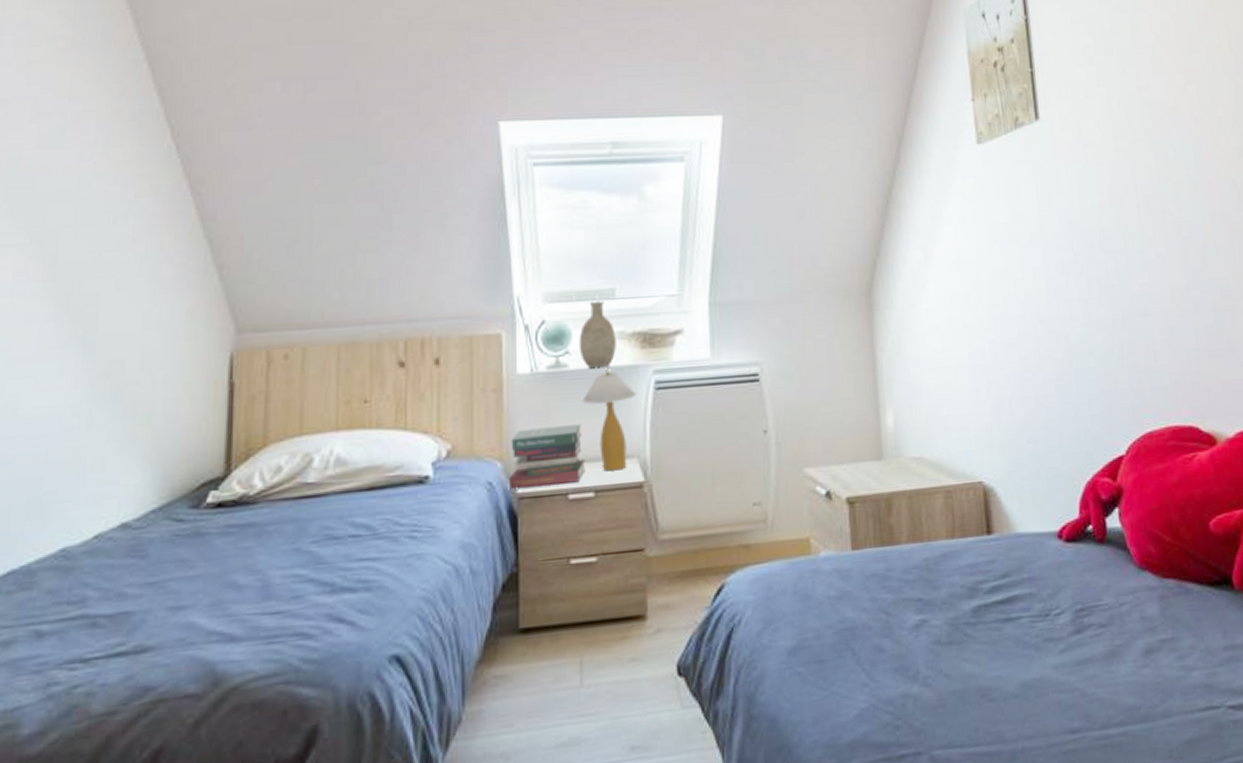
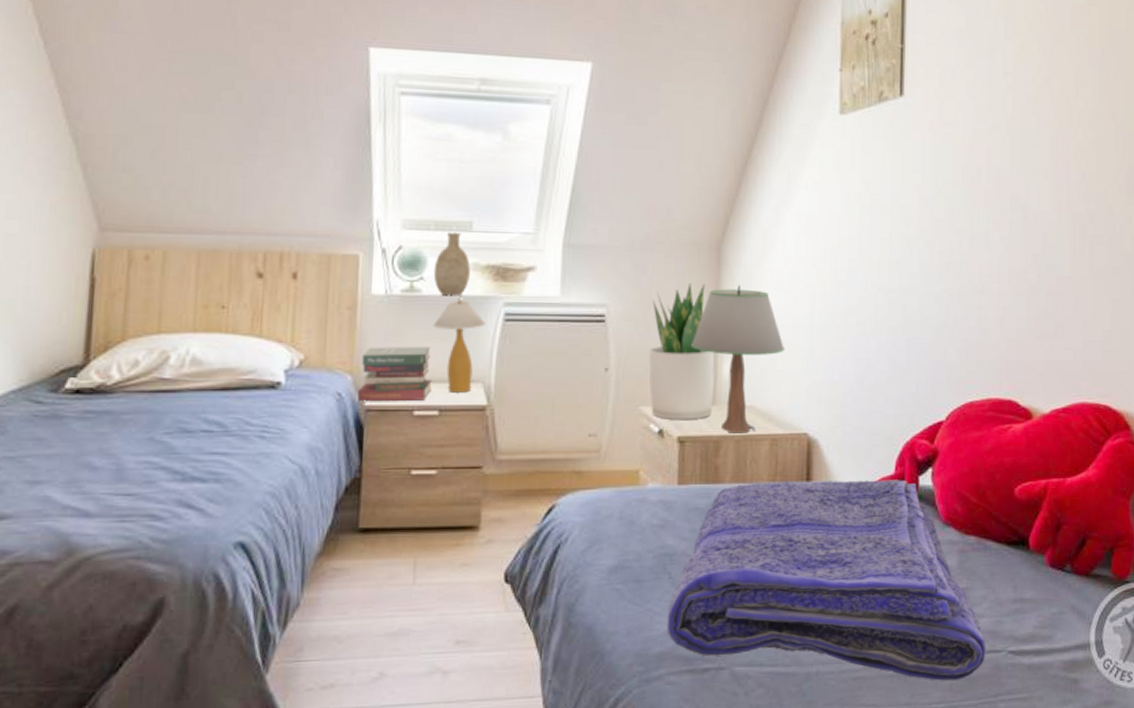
planter: none [806,331,880,480] -> present [649,282,715,421]
table lamp: none [850,329,949,489] -> present [690,285,786,433]
towel: none [854,524,1204,748] -> present [666,480,987,682]

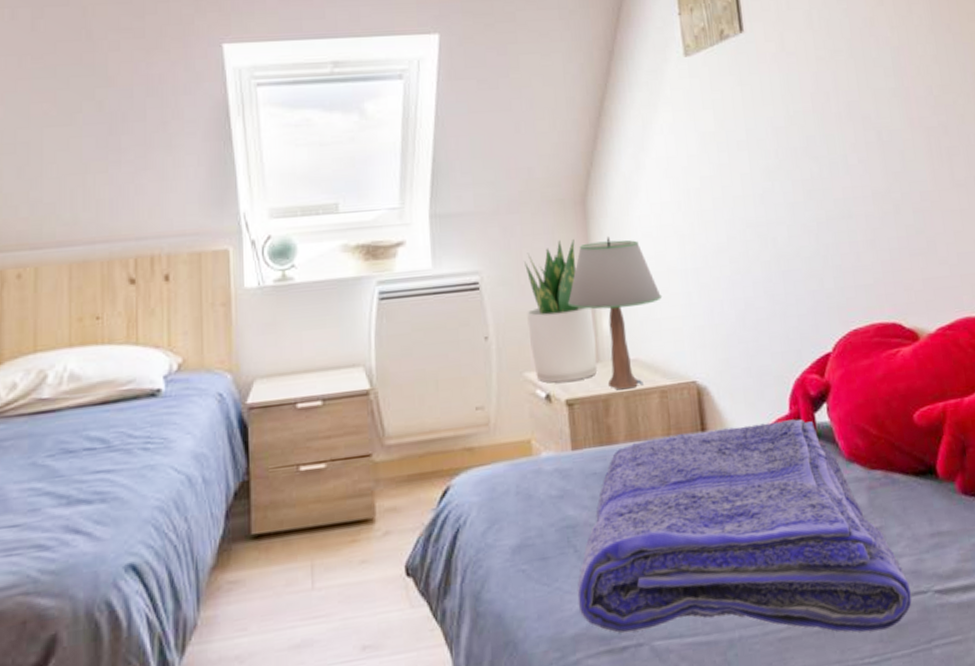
books: present [358,346,432,402] -> none [239,334,313,401]
table lamp: present [432,295,486,393] -> none [308,278,361,380]
decorative vase: present [433,231,470,296] -> none [304,215,341,281]

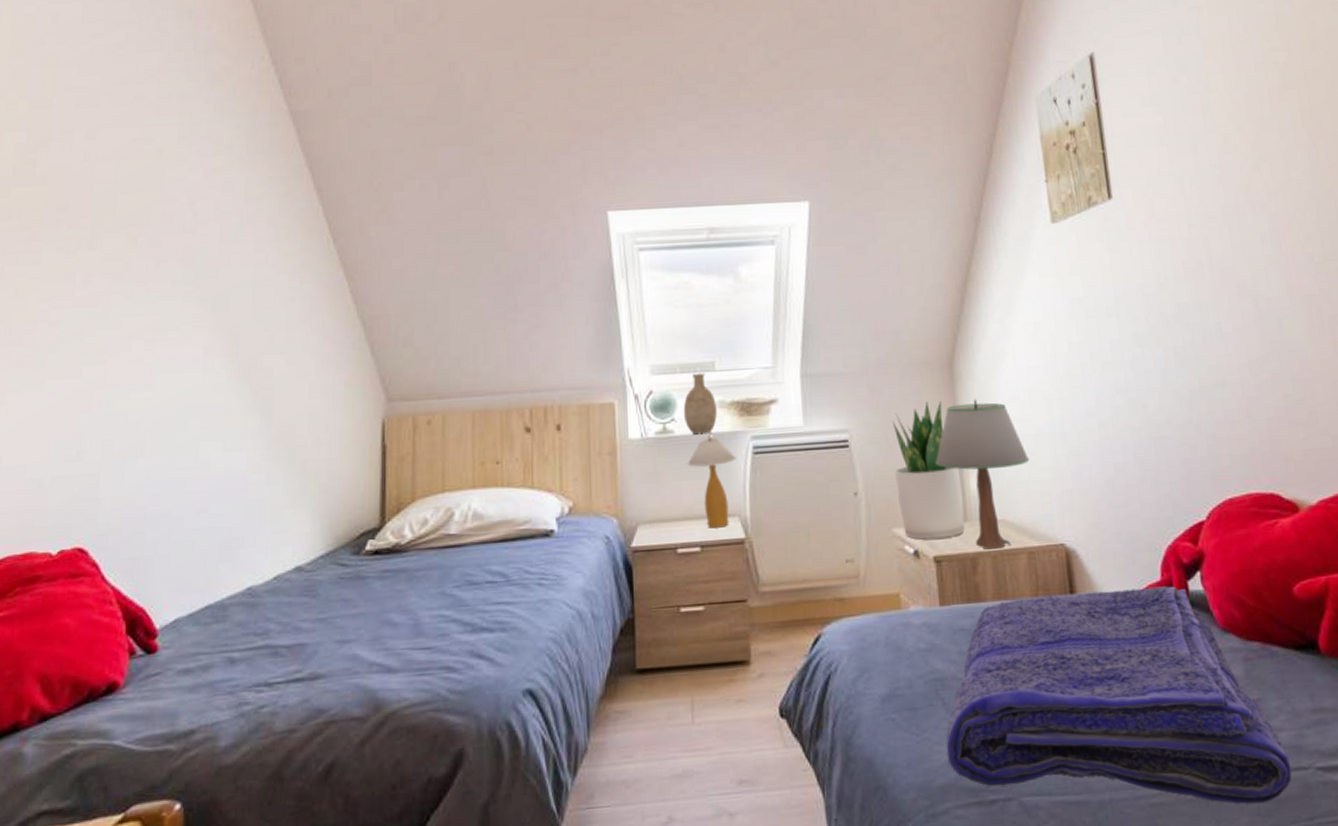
decorative vase: none [304,215,341,281] -> present [683,372,717,435]
table lamp: none [308,278,361,380] -> present [687,432,736,528]

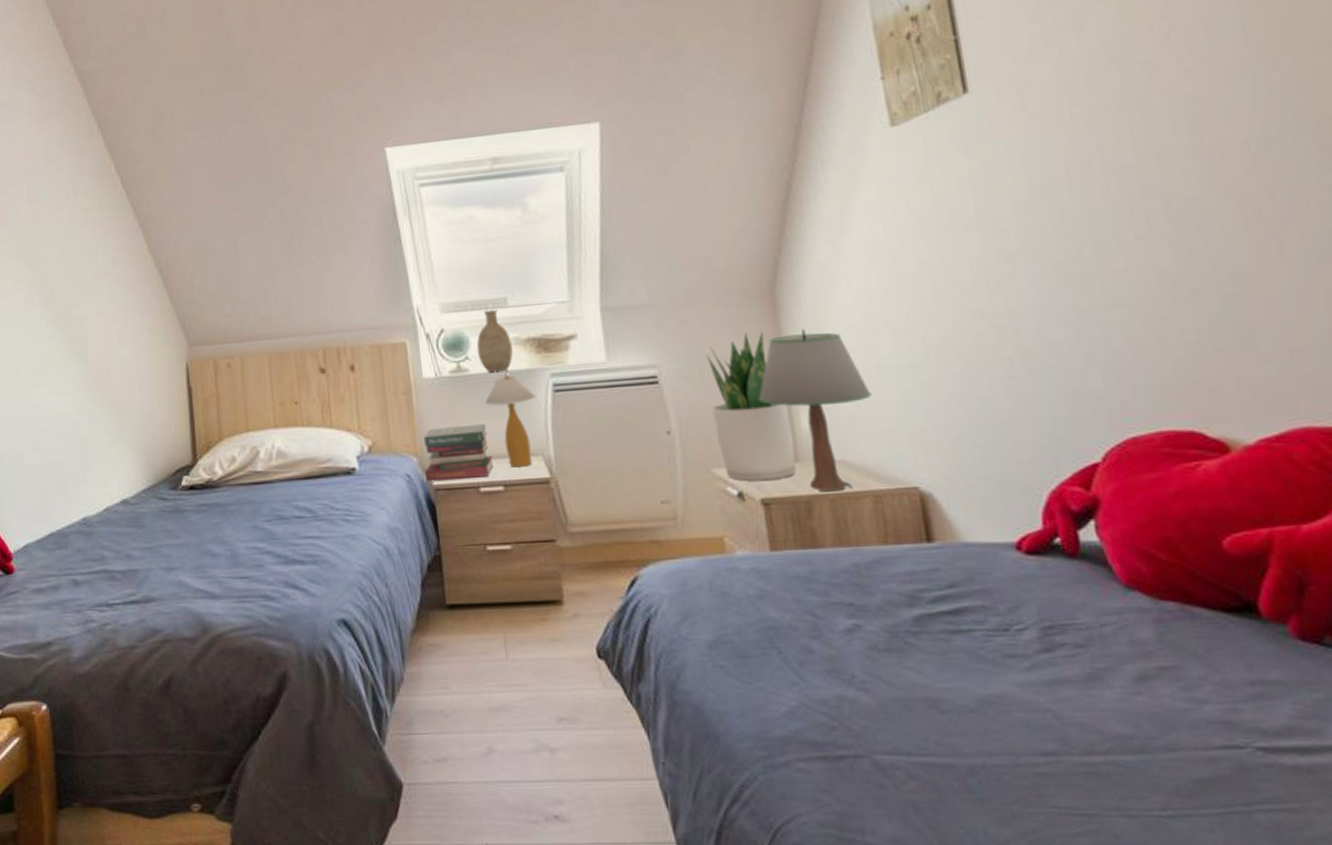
books: none [624,484,692,544] -> present [423,423,494,482]
towel: present [945,586,1292,805] -> none [782,536,1222,783]

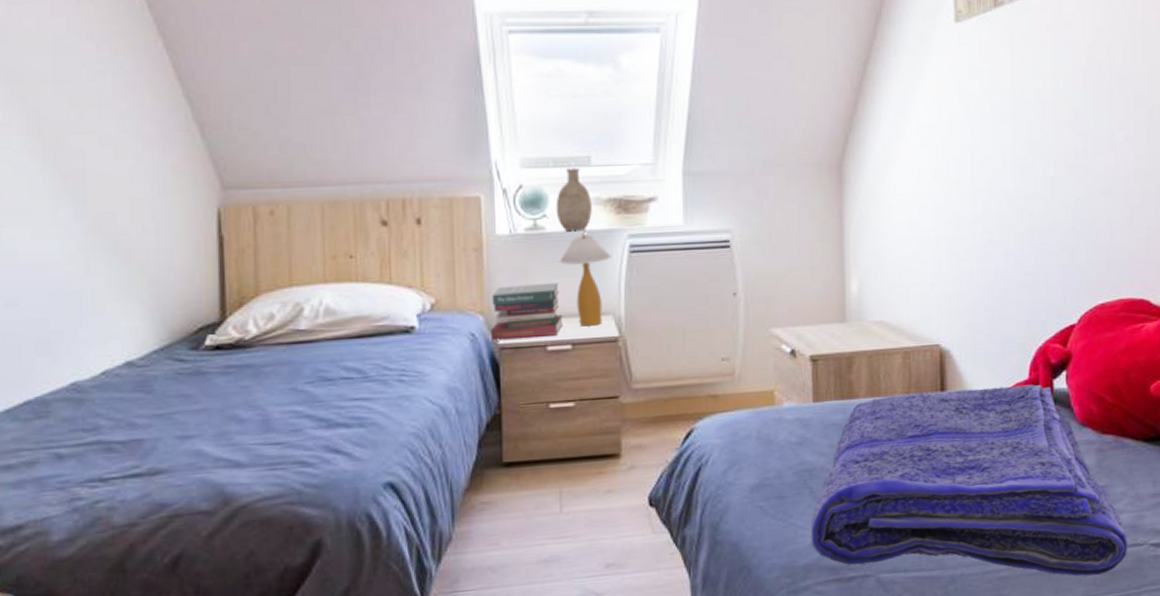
planter: present [707,332,797,482] -> none [776,203,843,340]
table lamp: present [758,329,873,492] -> none [817,202,913,349]
towel: none [782,536,1222,783] -> present [810,384,1128,577]

